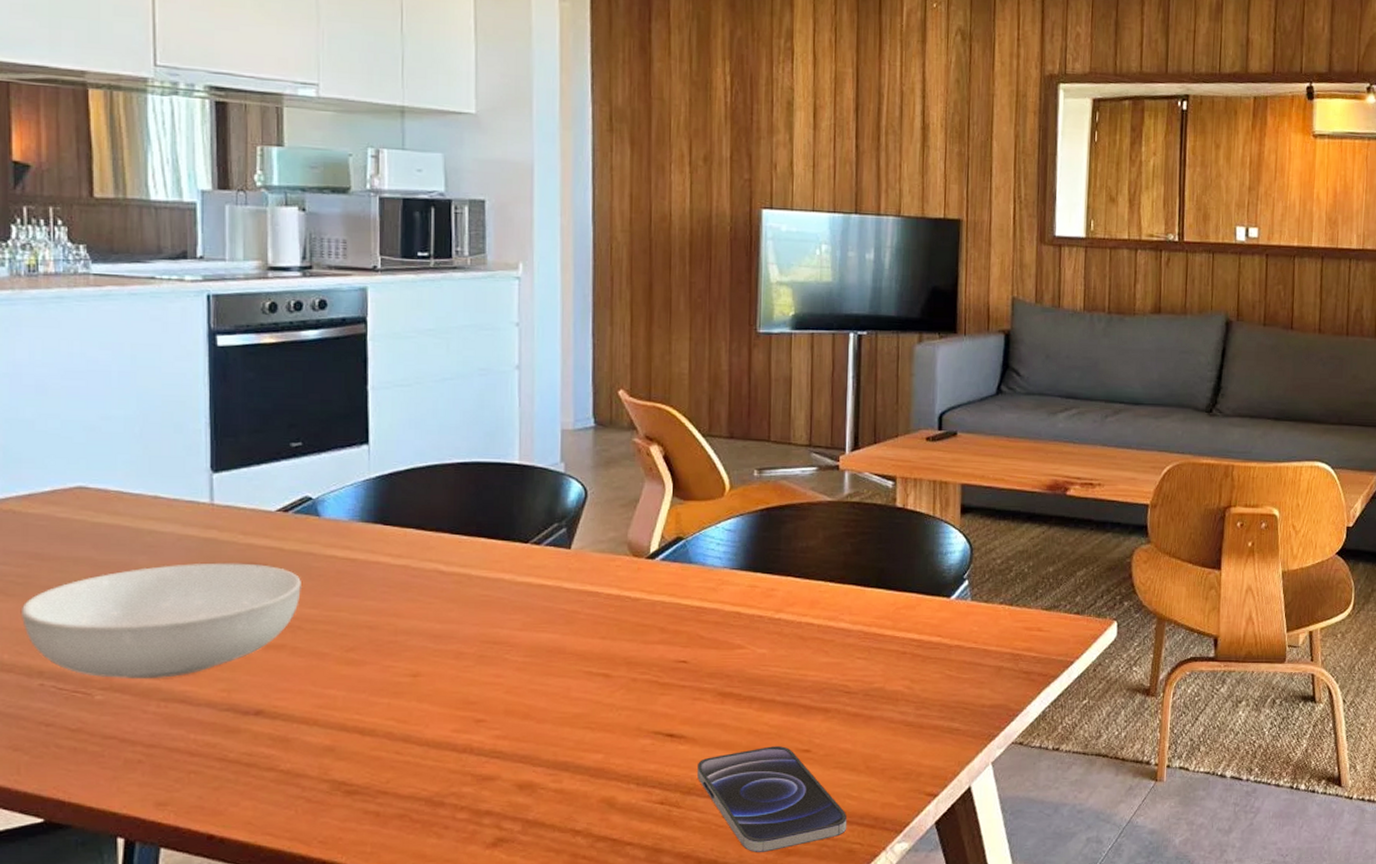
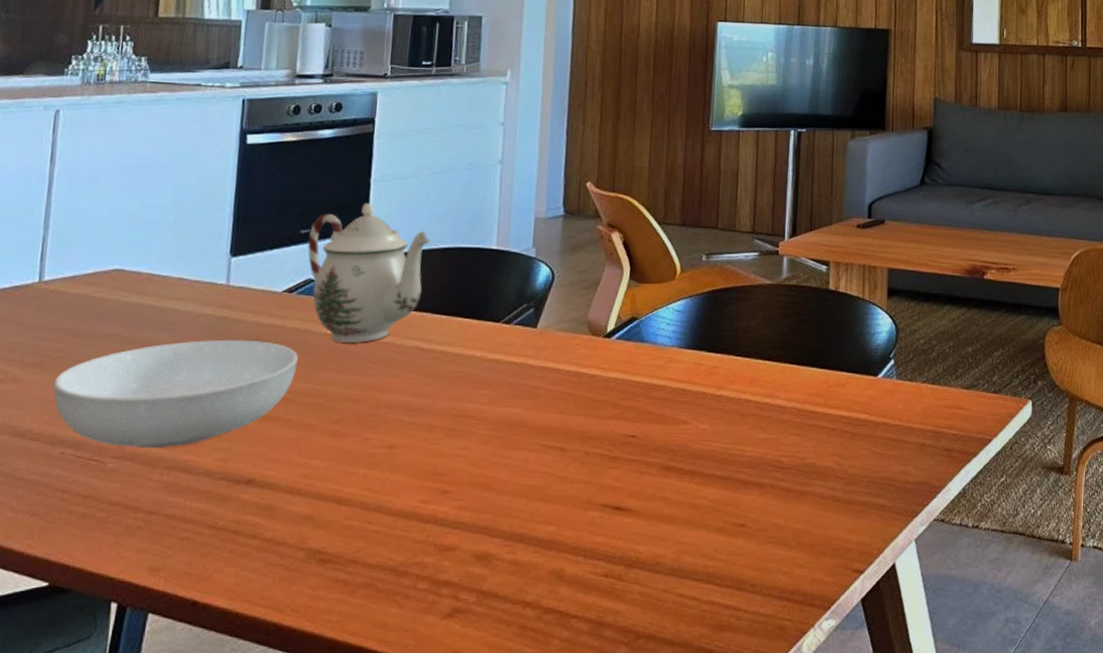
teapot: none [301,413,443,567] -> present [308,203,431,344]
smartphone: present [697,746,847,852] -> none [640,520,778,627]

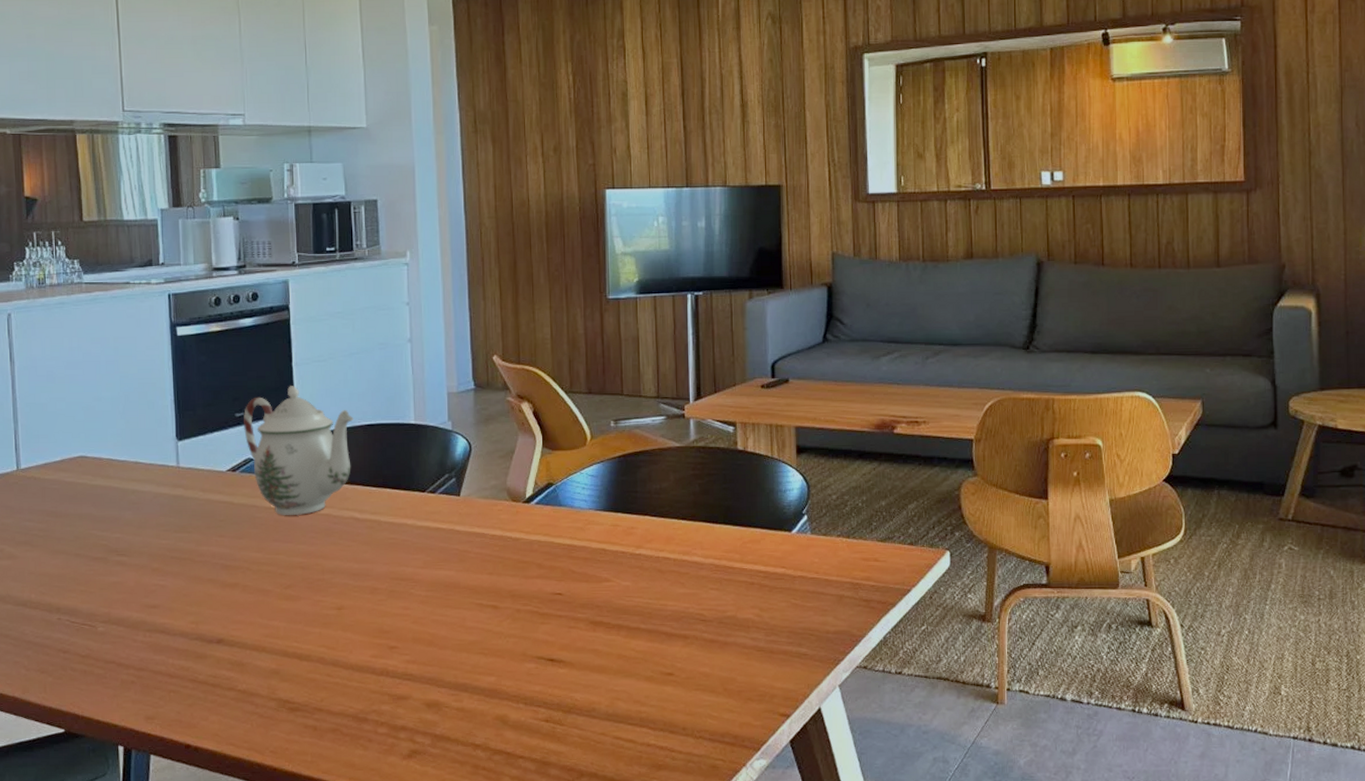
serving bowl: present [53,339,298,447] -> none [42,515,248,613]

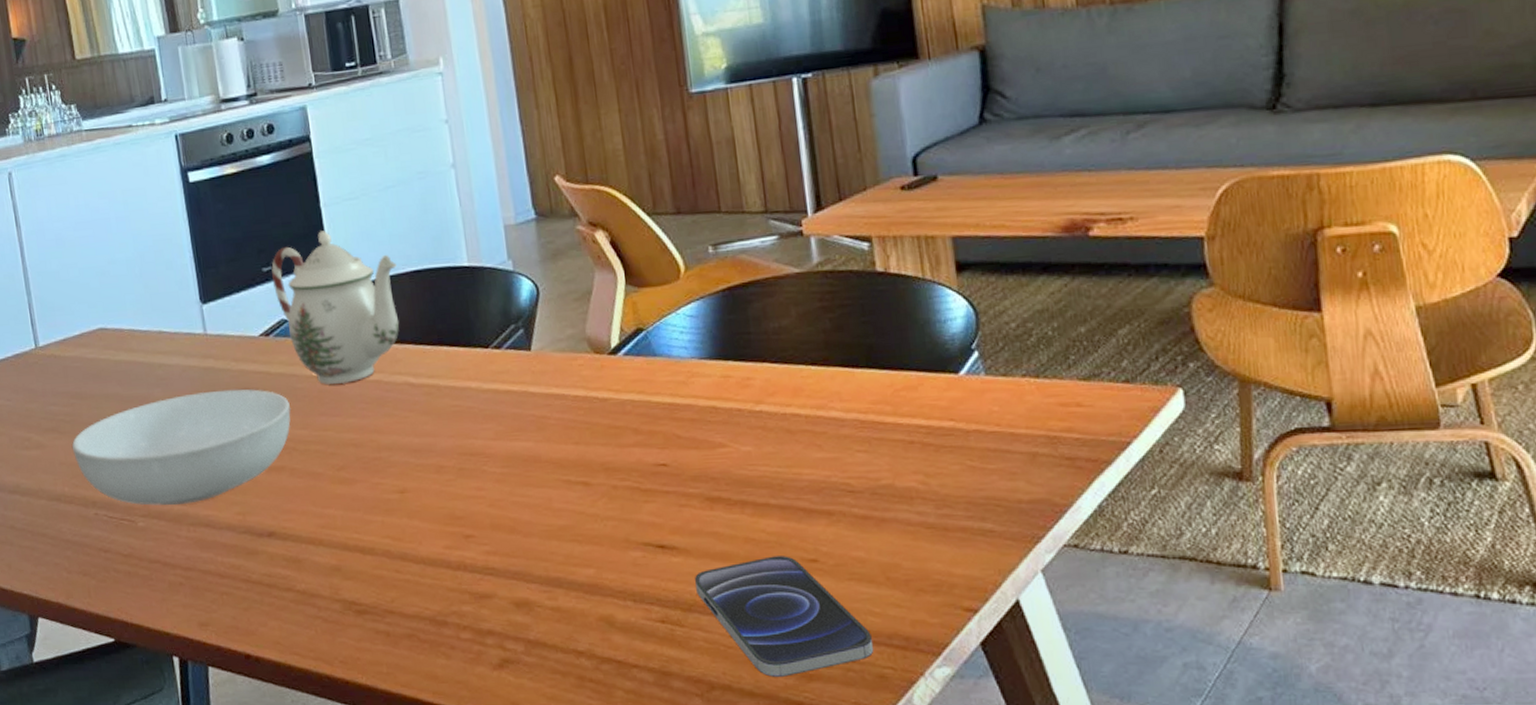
serving bowl: none [42,515,248,613] -> present [71,389,291,506]
smartphone: none [576,670,710,766] -> present [695,556,874,677]

